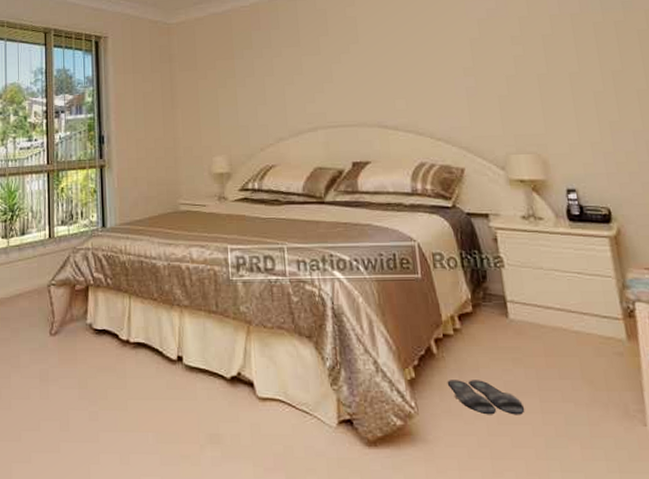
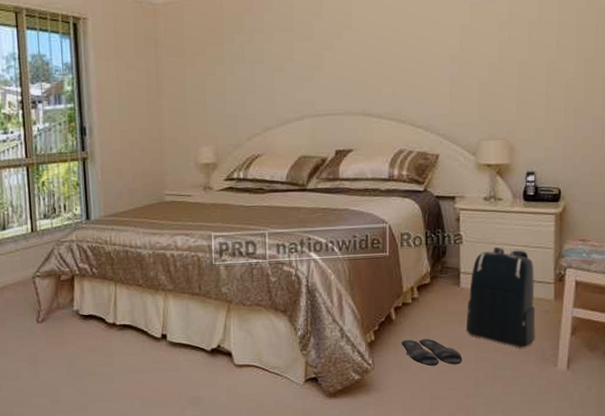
backpack: none [520,273,612,399] -> present [466,247,536,348]

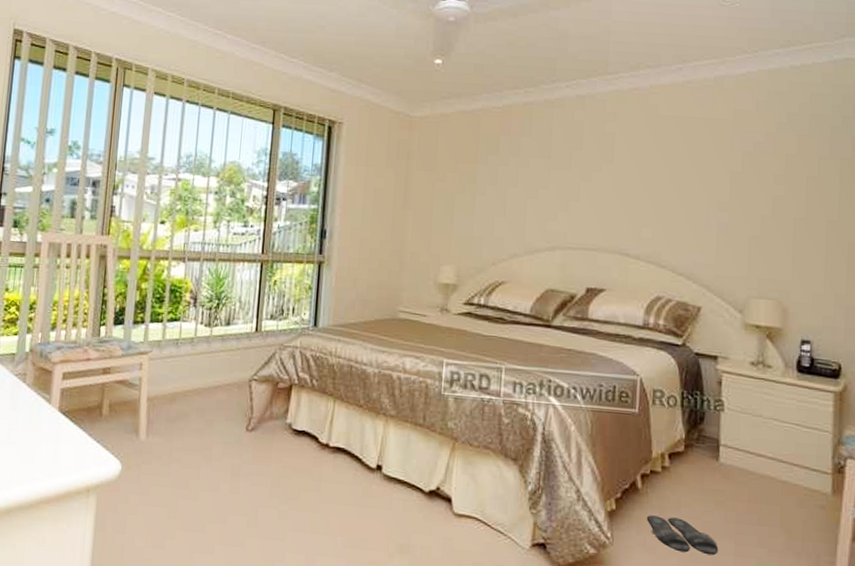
backpack: present [466,247,536,348] -> none [725,421,809,547]

